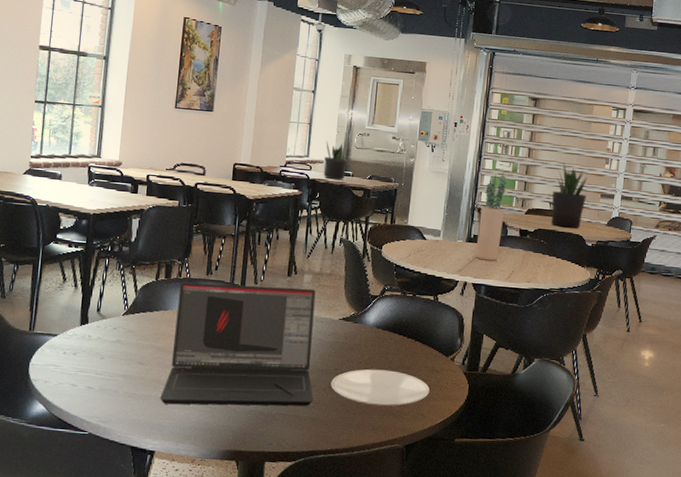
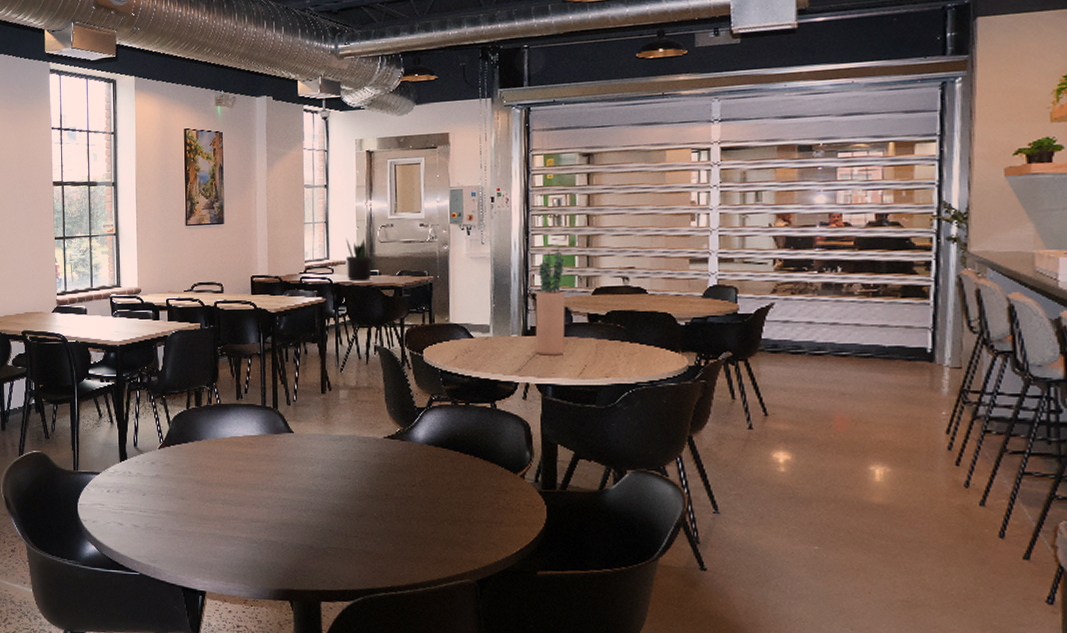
laptop: present [160,282,316,406] -> none [205,406,366,541]
plate: present [330,369,429,406] -> none [383,492,499,535]
planter: present [550,163,588,228] -> none [624,227,671,306]

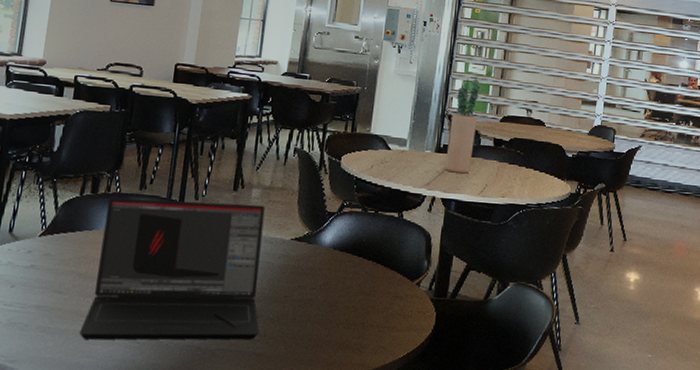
laptop: none [205,406,366,541] -> present [80,197,266,340]
planter: present [346,238,373,281] -> none [277,39,305,84]

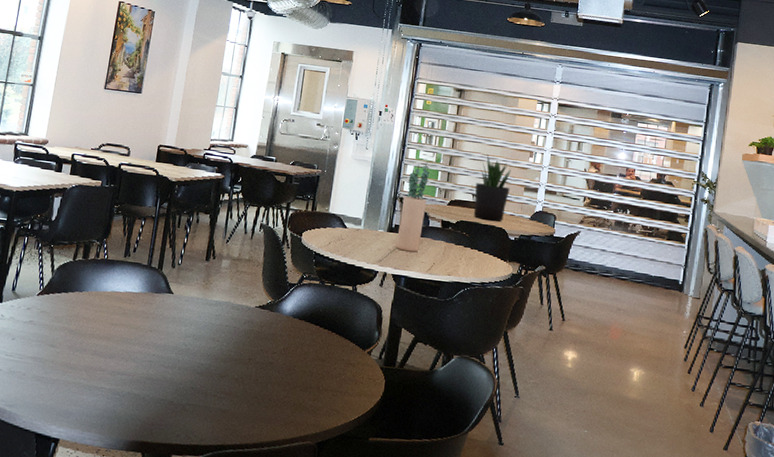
laptop: present [80,197,266,340] -> none [69,263,234,397]
planter: none [528,66,568,138] -> present [473,155,512,222]

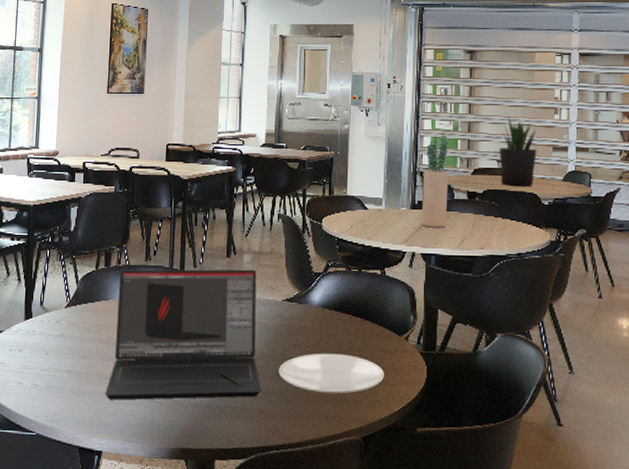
laptop: none [69,263,234,397] -> present [105,269,262,400]
plate: none [243,360,345,401] -> present [278,353,384,394]

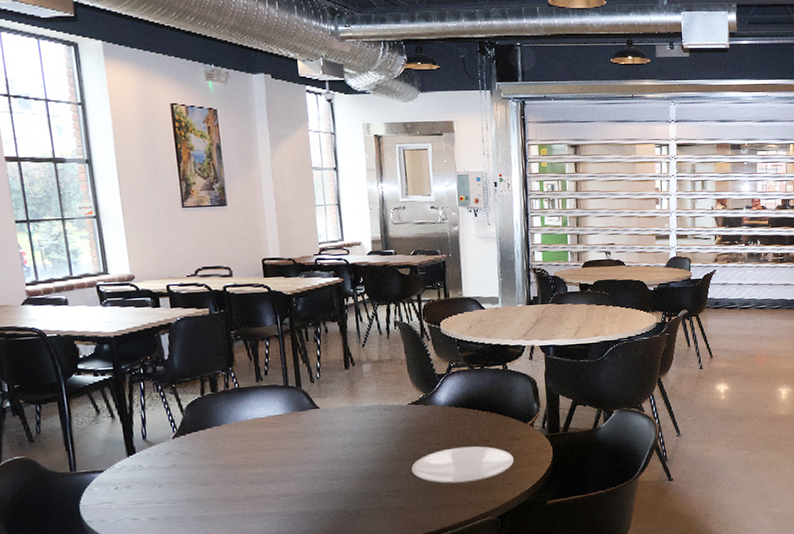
laptop: present [105,269,262,400] -> none [229,378,397,521]
vase: present [421,132,449,228] -> none [536,228,562,321]
planter: present [499,117,537,186] -> none [606,209,642,276]

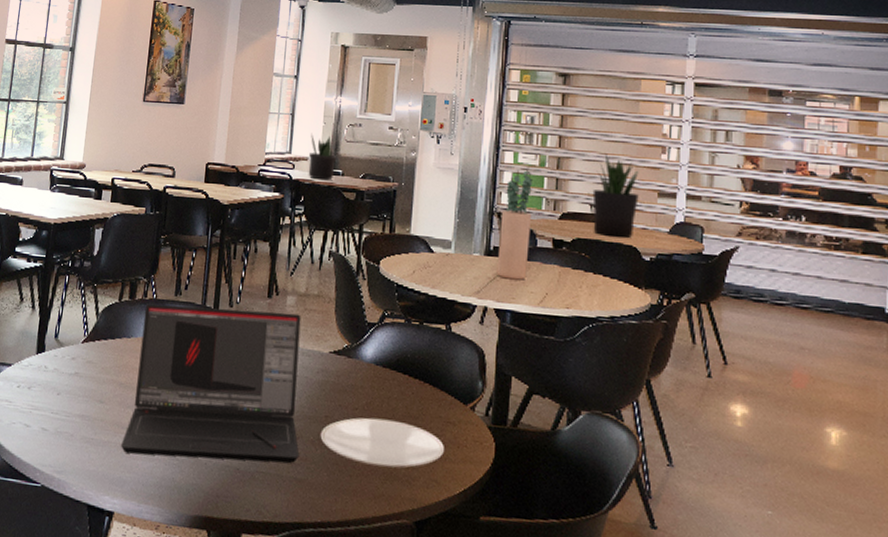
laptop: none [229,378,397,521] -> present [121,304,301,463]
planter: none [359,220,388,261] -> present [308,133,337,181]
vase: none [536,228,562,321] -> present [496,167,534,280]
planter: none [606,209,642,276] -> present [592,153,639,238]

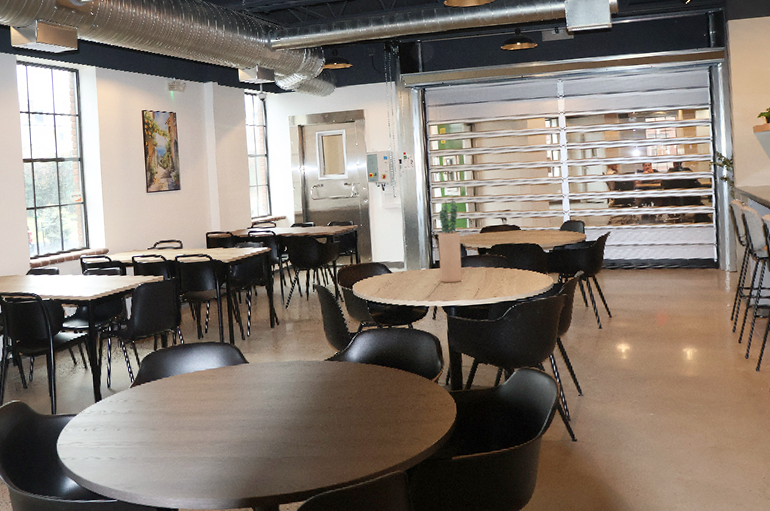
laptop: present [121,304,301,463] -> none [175,336,314,464]
planter: present [308,133,337,181] -> none [285,197,308,232]
plate: present [320,417,444,468] -> none [327,401,420,437]
planter: present [592,153,639,238] -> none [502,179,536,240]

